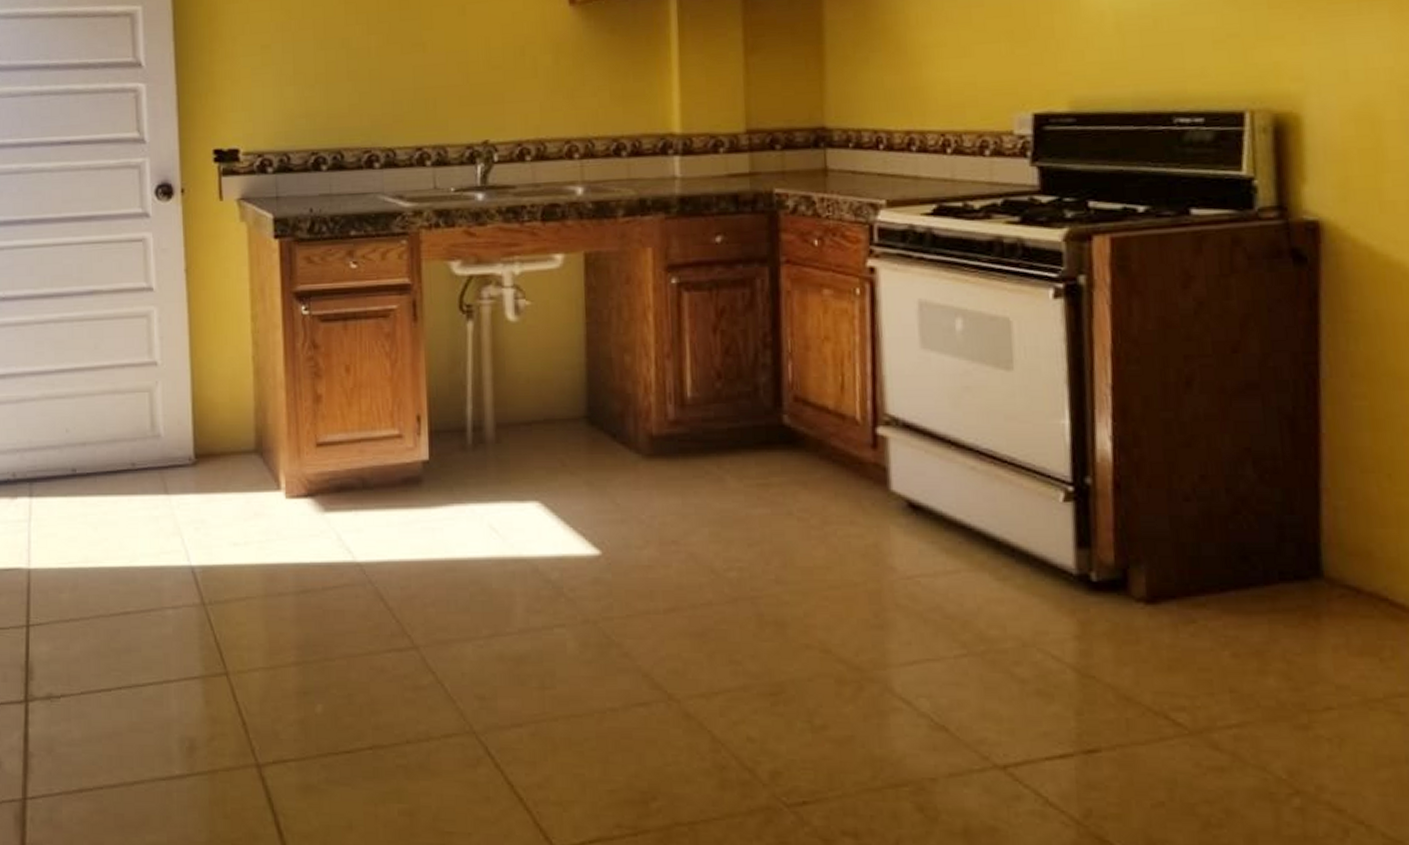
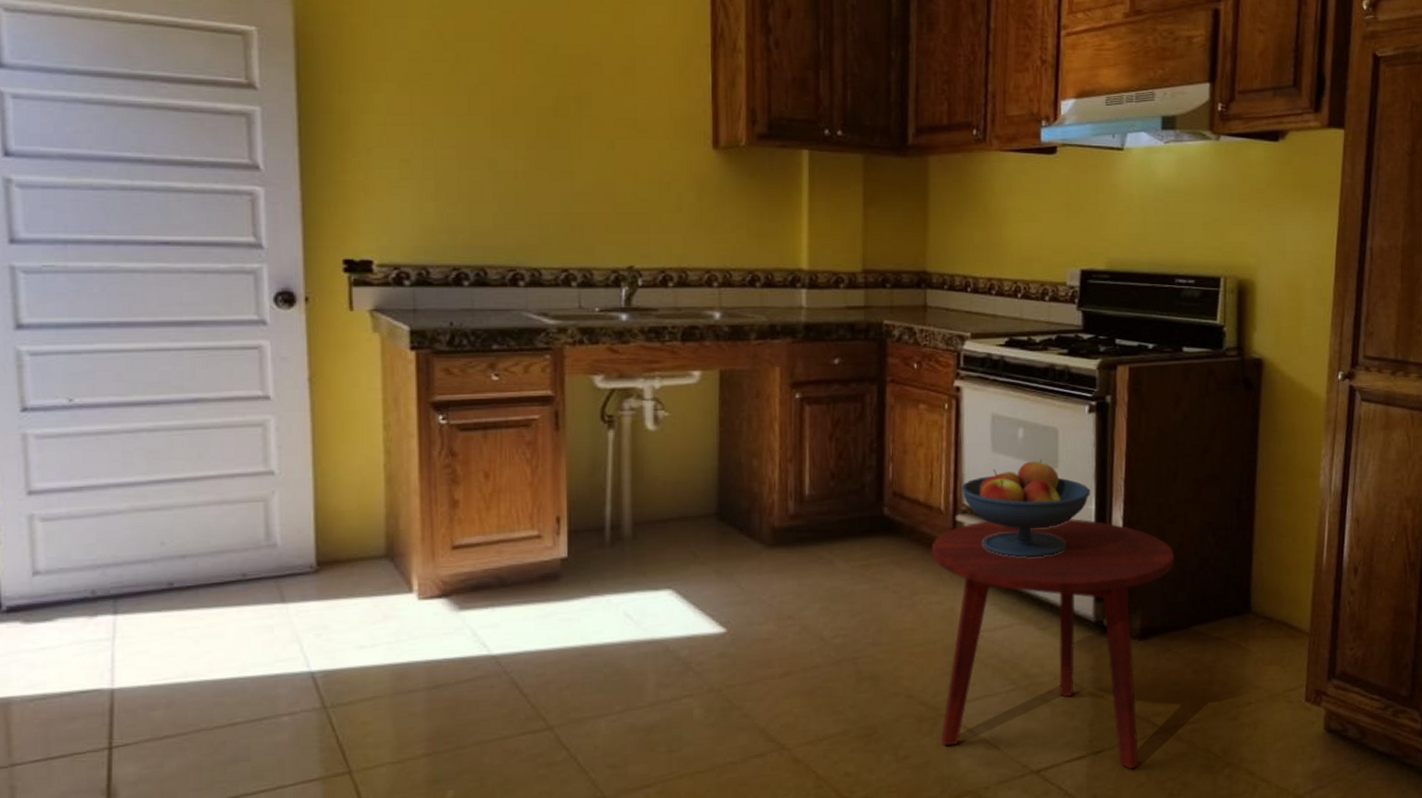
side table: none [846,435,1195,782] -> present [931,518,1175,770]
fruit bowl: none [882,358,1062,484] -> present [961,459,1090,558]

